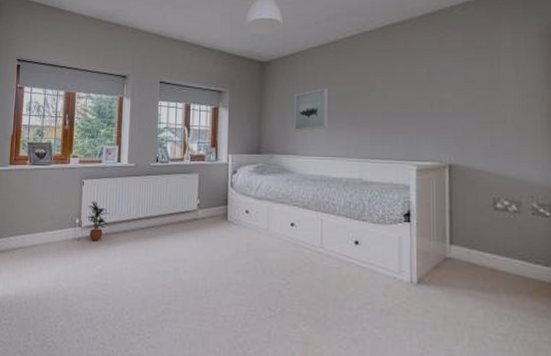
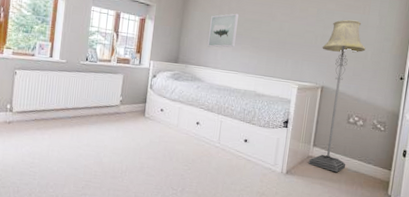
potted plant: present [86,201,108,241] -> none [17,90,39,126]
floor lamp: none [441,76,503,279] -> present [308,19,366,173]

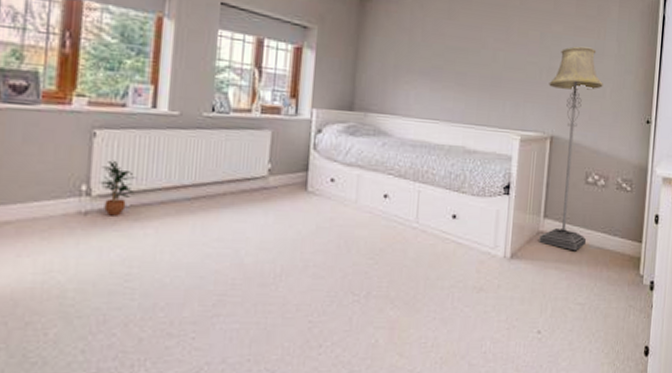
potted plant: none [17,90,39,126] -> present [98,160,136,216]
wall art: present [208,13,239,48] -> none [395,38,436,88]

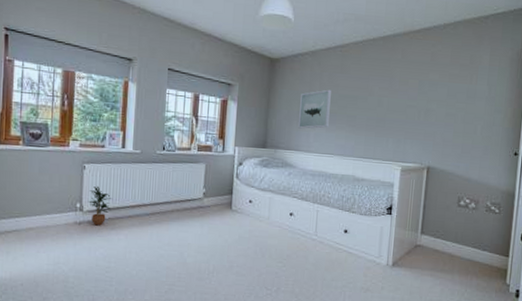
wall art: none [395,38,436,88] -> present [298,89,331,129]
floor lamp: present [539,46,603,251] -> none [417,91,475,262]

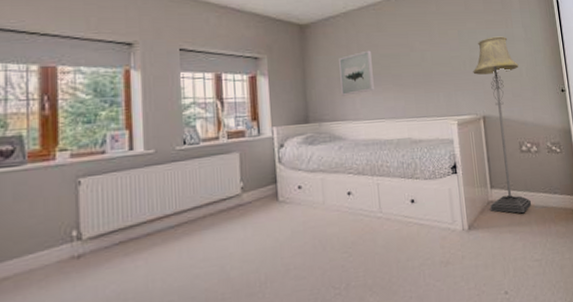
potted plant: present [87,185,112,226] -> none [87,203,122,255]
floor lamp: none [417,91,475,262] -> present [473,36,532,214]

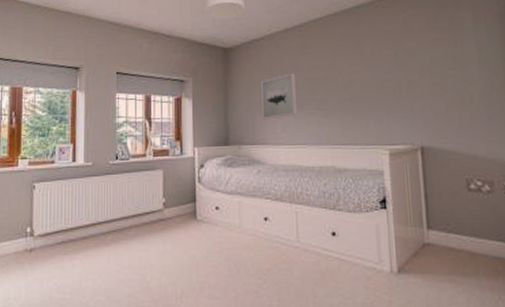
floor lamp: present [473,36,532,214] -> none [410,57,481,262]

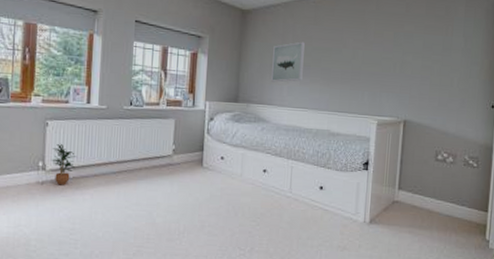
potted plant: none [38,206,64,252] -> present [50,143,76,185]

